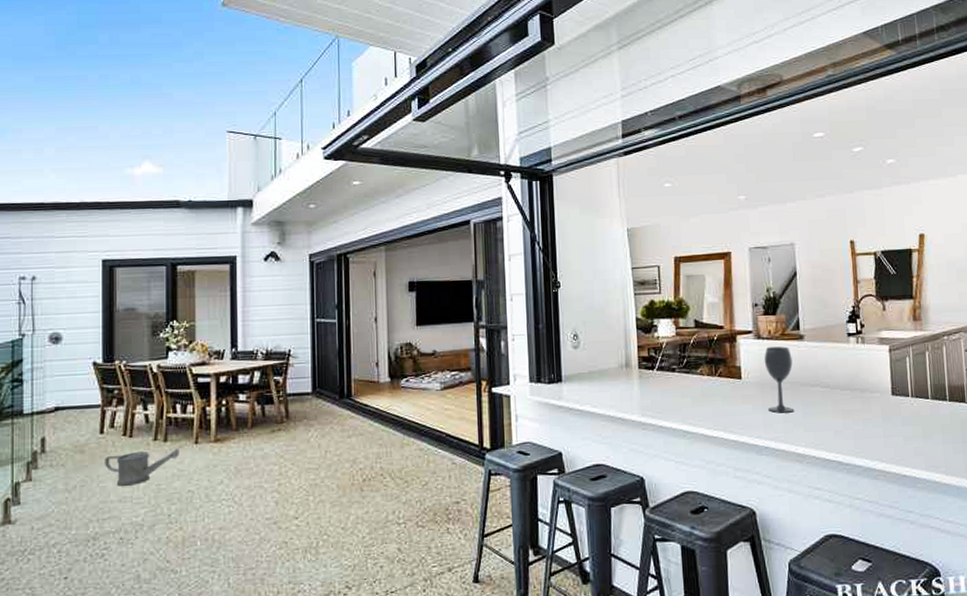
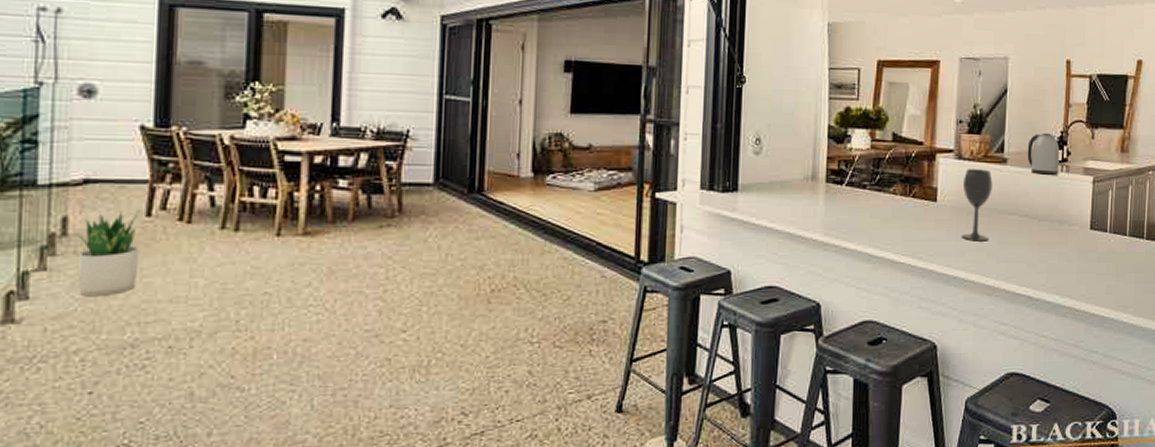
planter: none [52,430,96,501] -> present [77,211,140,297]
watering can: present [105,448,179,486] -> none [151,241,255,283]
kettle: none [821,308,855,348] -> present [1027,132,1060,175]

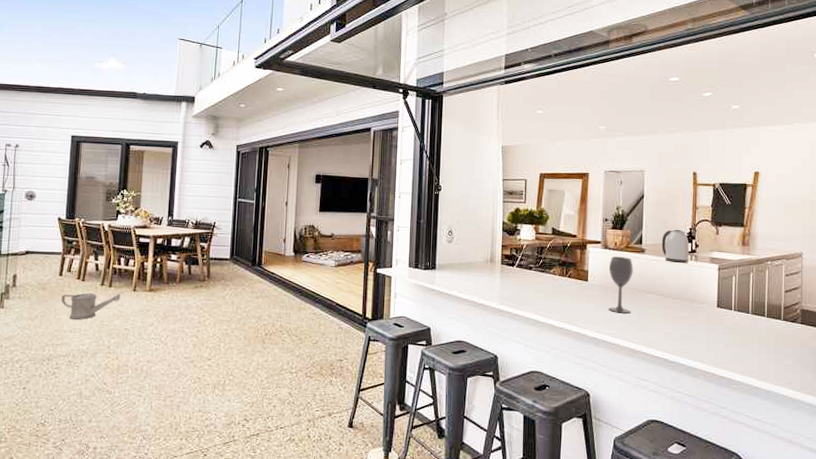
planter: present [77,211,140,297] -> none [20,272,56,327]
watering can: none [151,241,255,283] -> present [61,293,121,320]

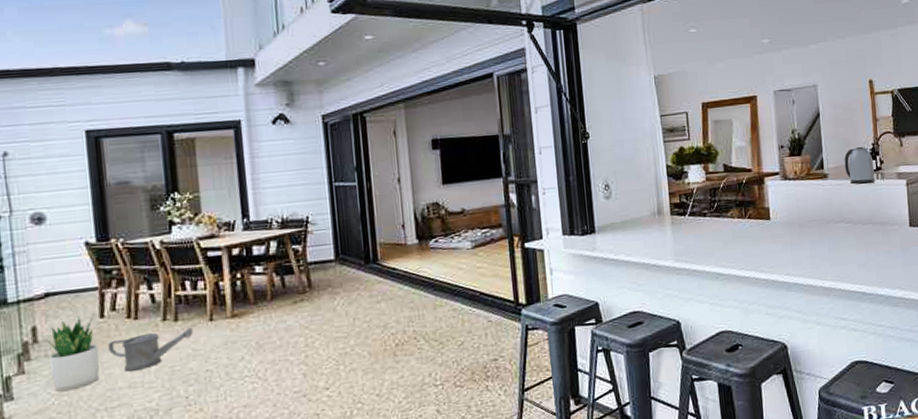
planter: none [20,272,56,327] -> present [45,315,100,392]
wine glass: present [608,257,633,314] -> none [791,186,821,250]

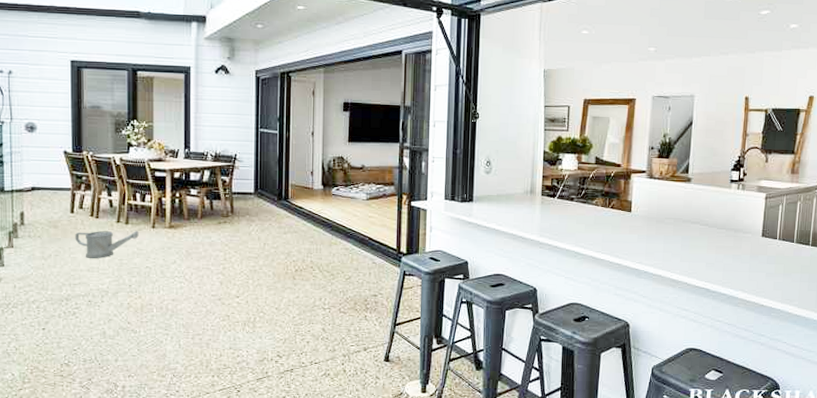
planter: present [45,315,100,392] -> none [30,209,68,266]
kettle: present [844,146,876,184] -> none [708,157,737,192]

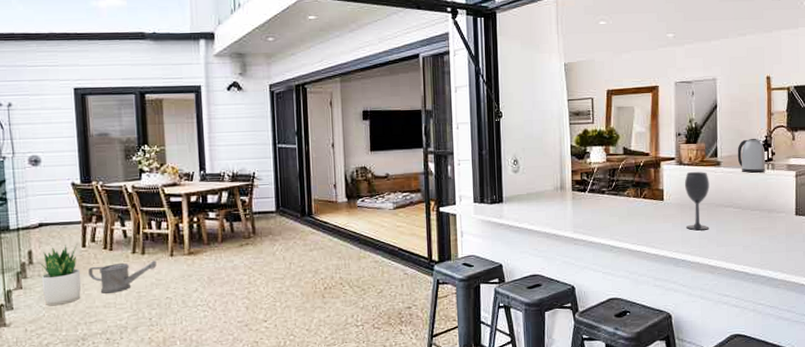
planter: none [30,209,68,266] -> present [39,244,82,306]
wine glass: none [651,186,678,244] -> present [684,172,710,231]
kettle: none [708,157,737,192] -> present [737,138,766,173]

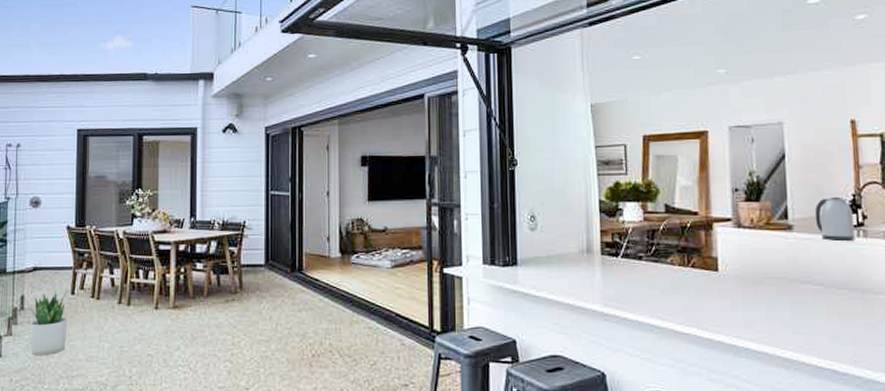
watering can: present [88,260,157,294] -> none [75,313,141,346]
wine glass: present [684,172,710,231] -> none [745,237,781,312]

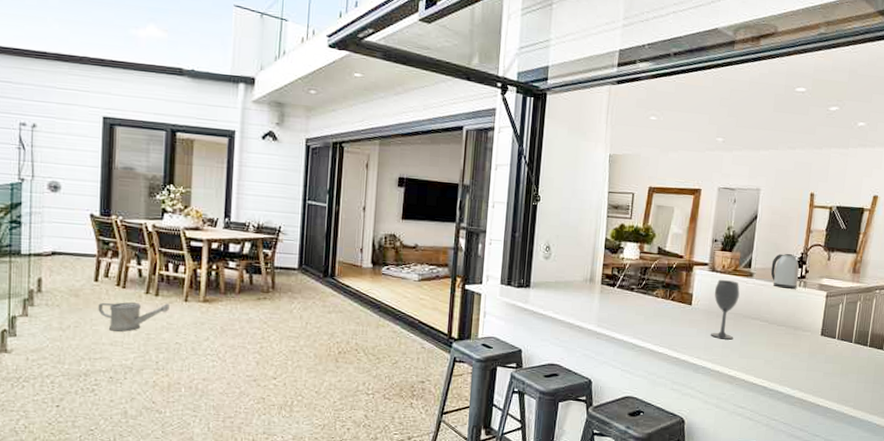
planter: present [29,291,68,356] -> none [48,277,90,338]
watering can: none [75,313,141,346] -> present [98,302,170,332]
wine glass: none [745,237,781,312] -> present [711,280,740,340]

